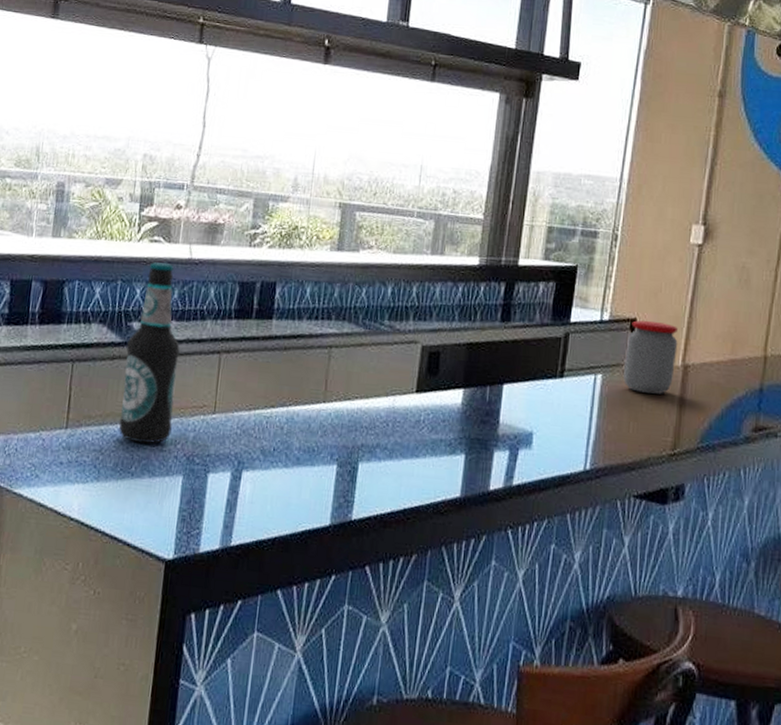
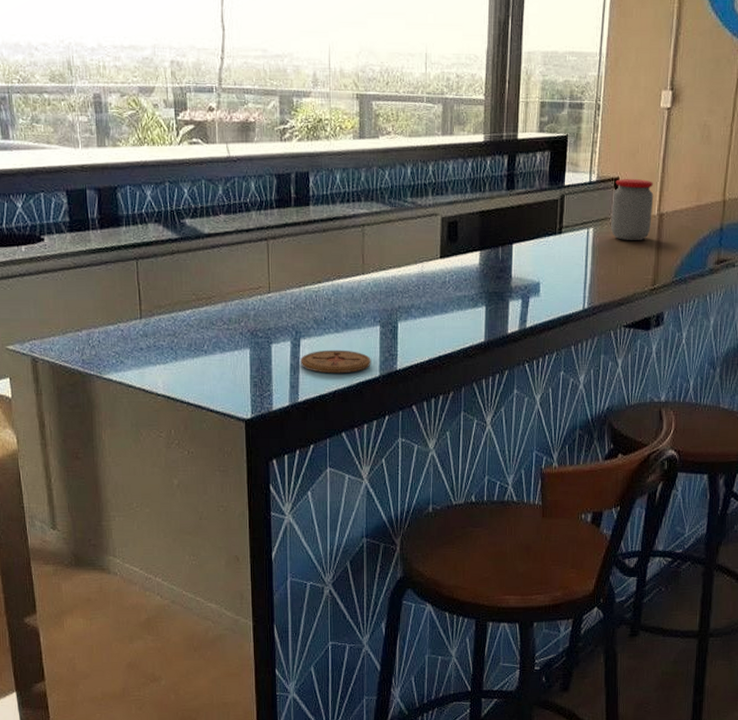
bottle: present [118,262,181,444] -> none [183,162,234,325]
coaster: none [239,487,322,518] -> present [300,350,371,374]

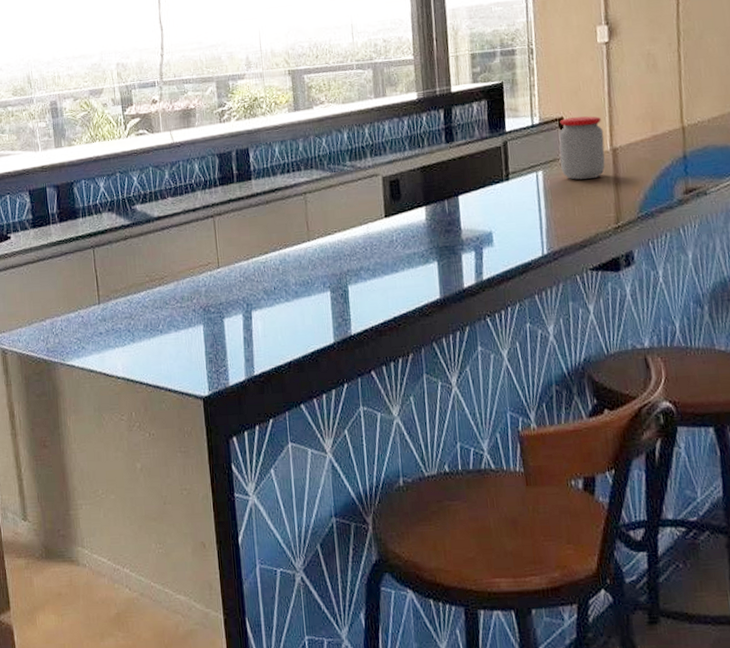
coaster: present [300,350,371,374] -> none [253,318,325,344]

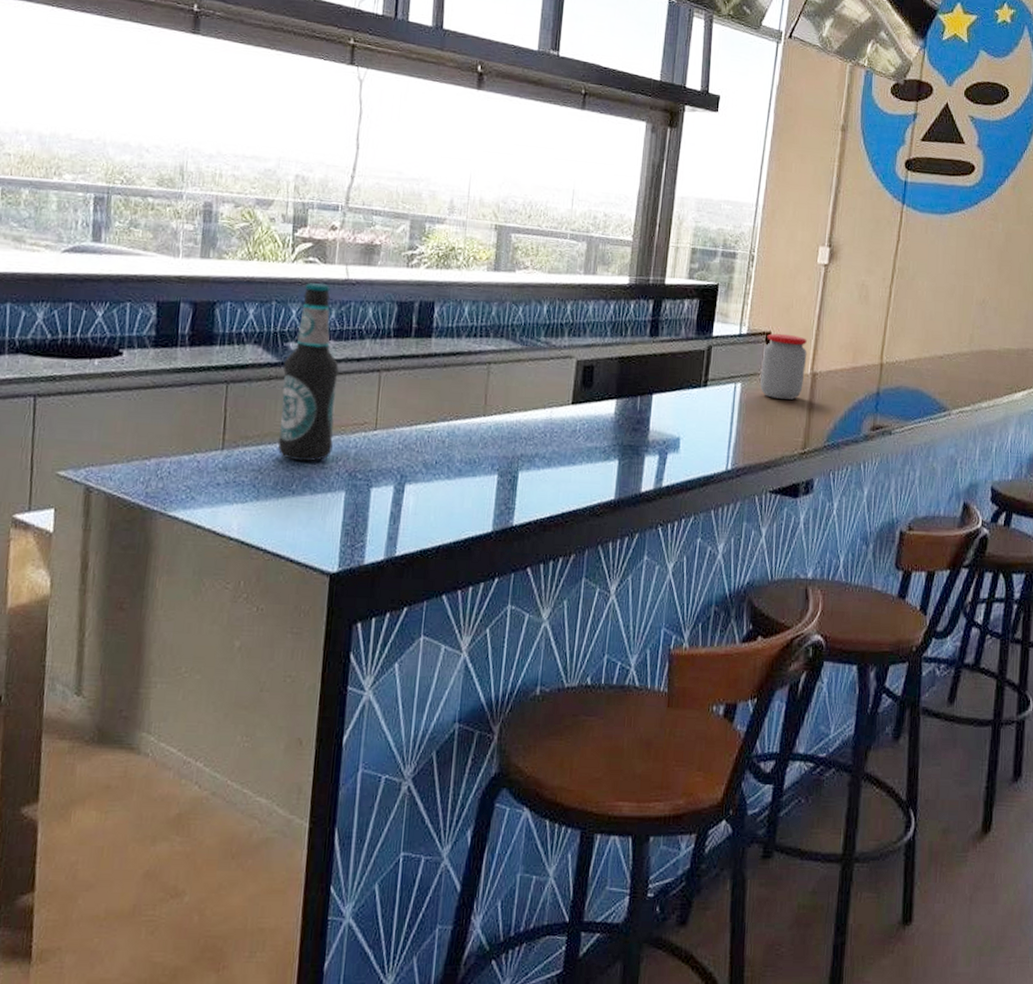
bottle: none [135,150,186,305] -> present [277,282,340,462]

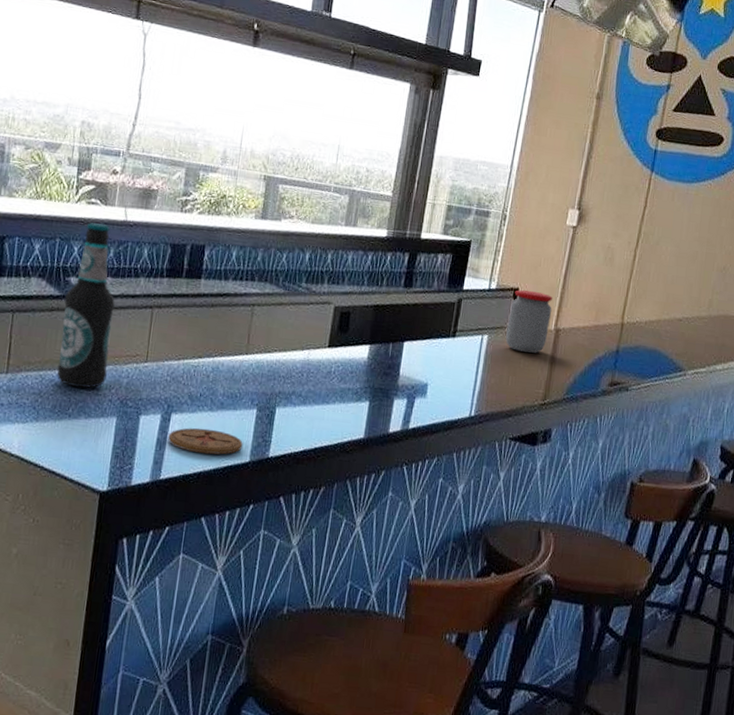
coaster: none [403,498,484,527] -> present [168,428,243,455]

